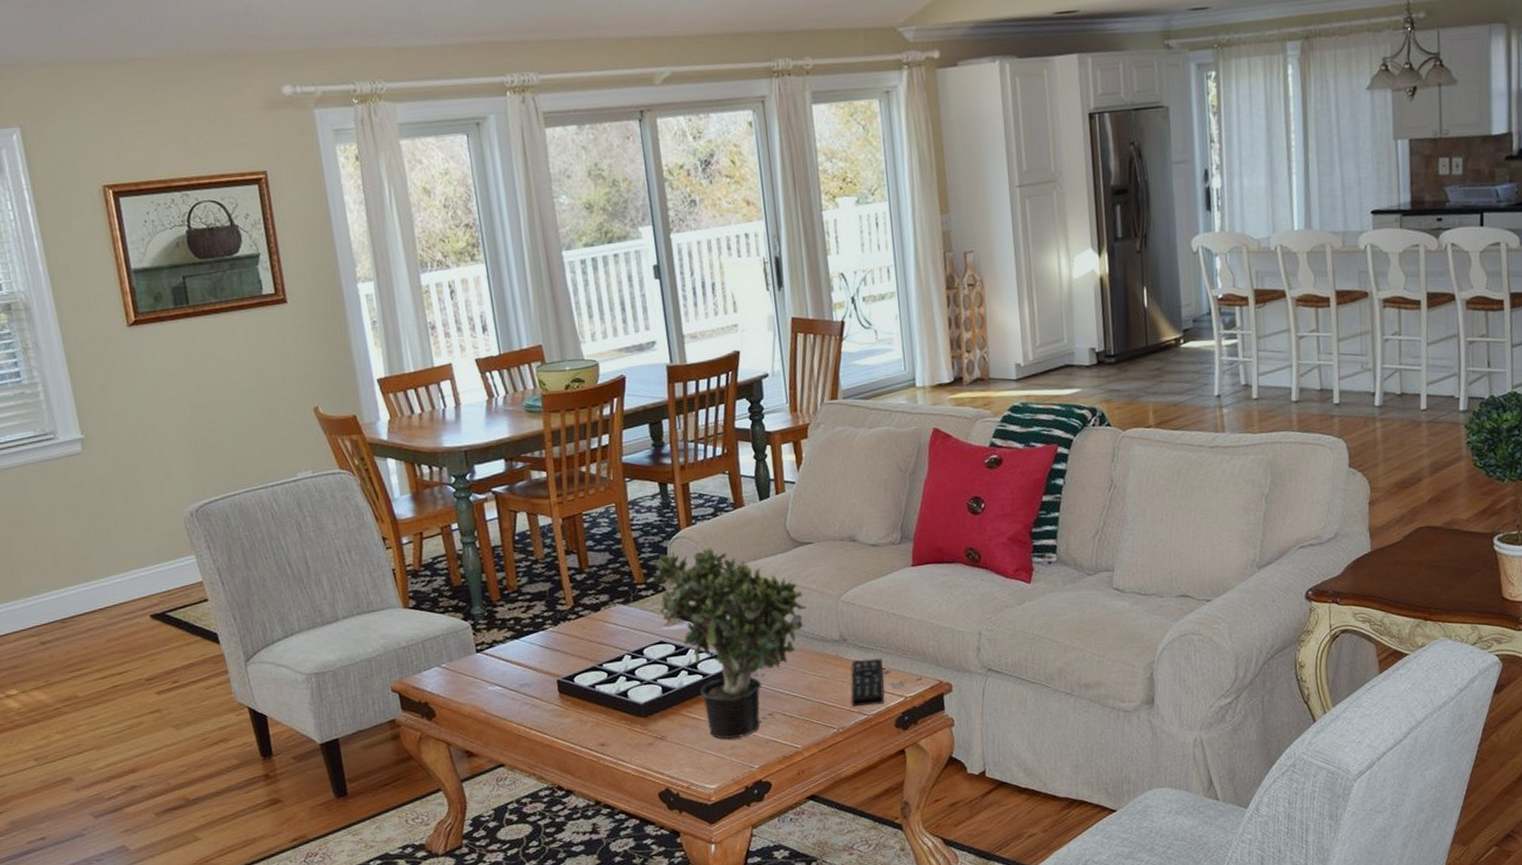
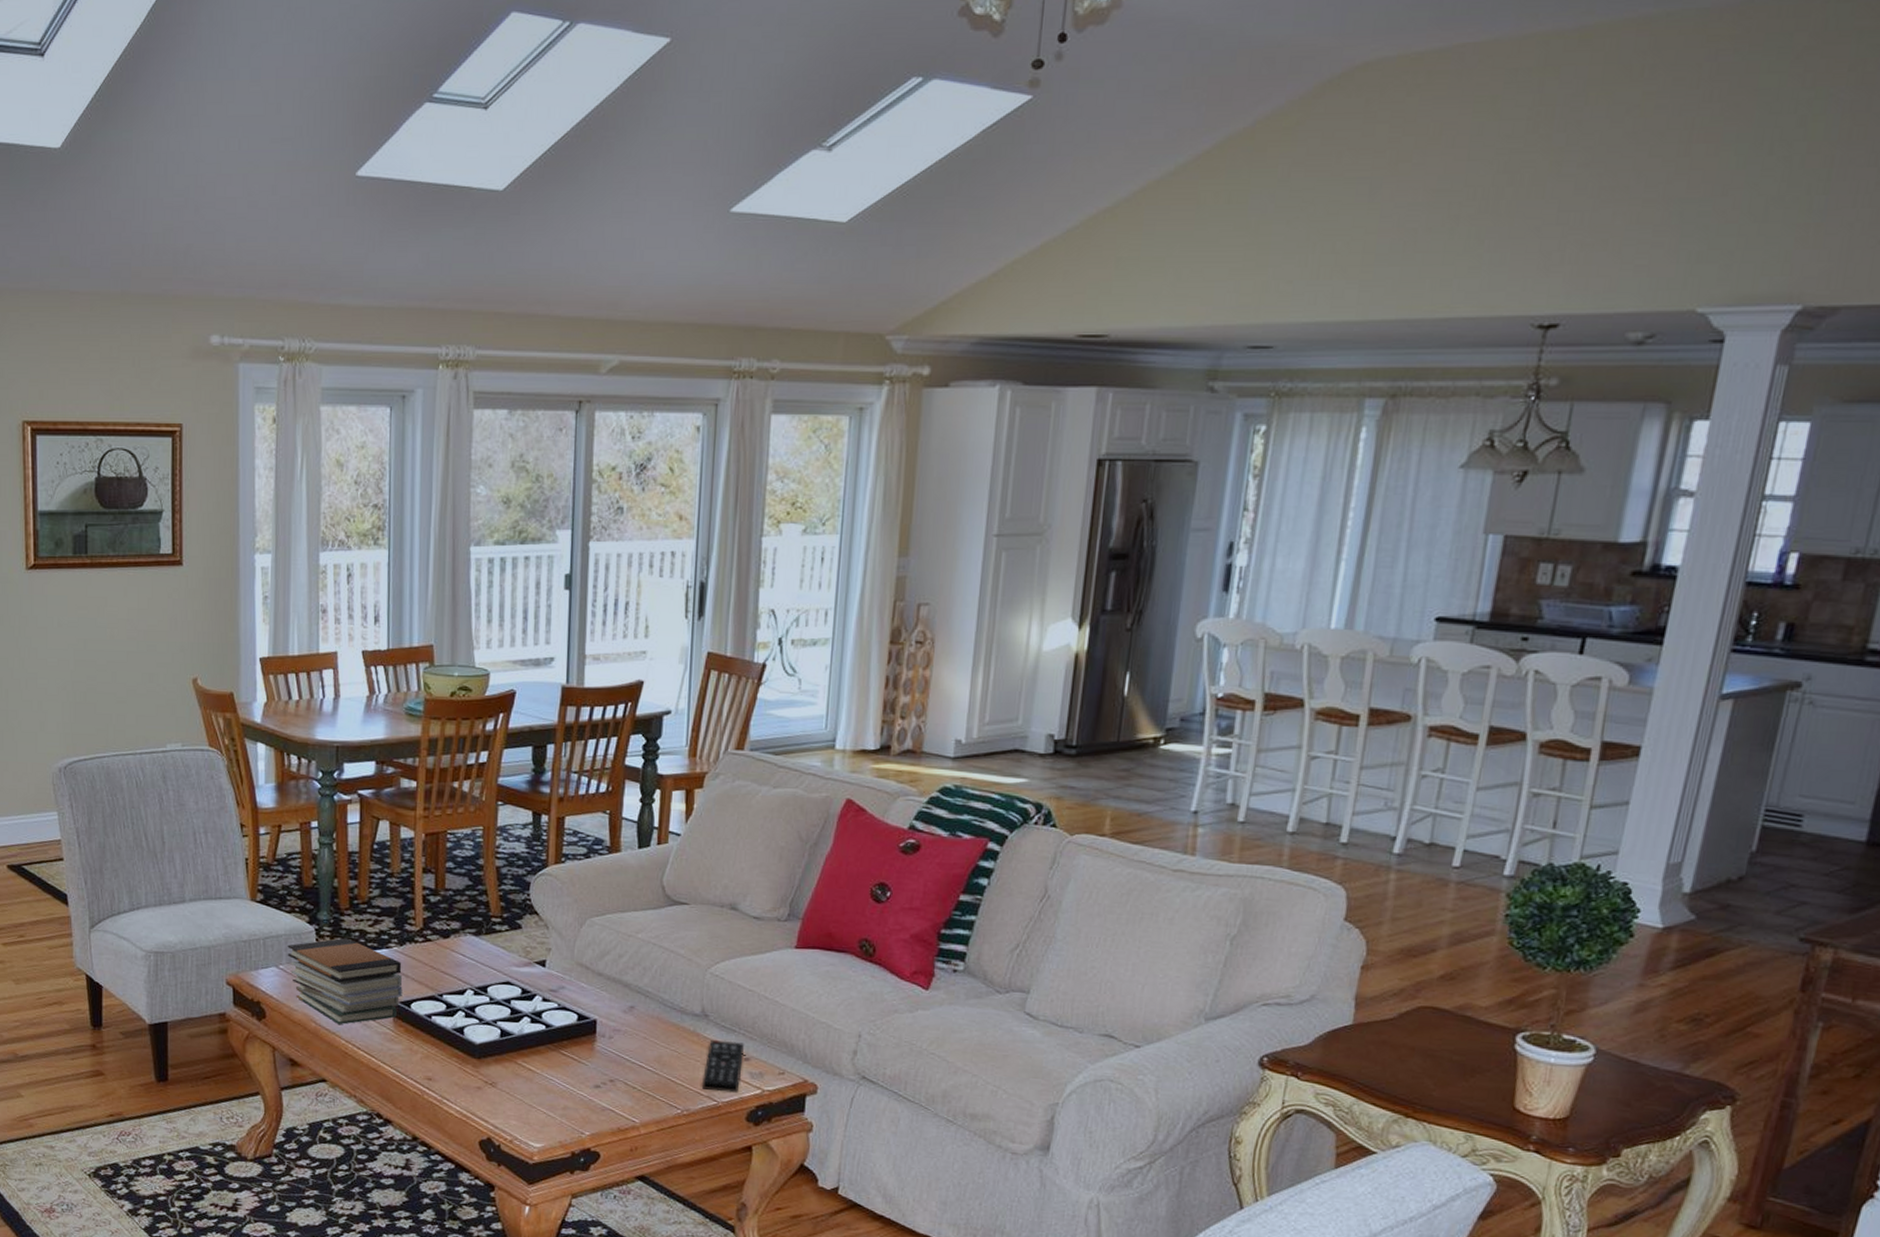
book stack: none [446,627,565,710] -> present [287,938,403,1025]
potted plant: present [649,547,807,739] -> none [505,888,671,1099]

